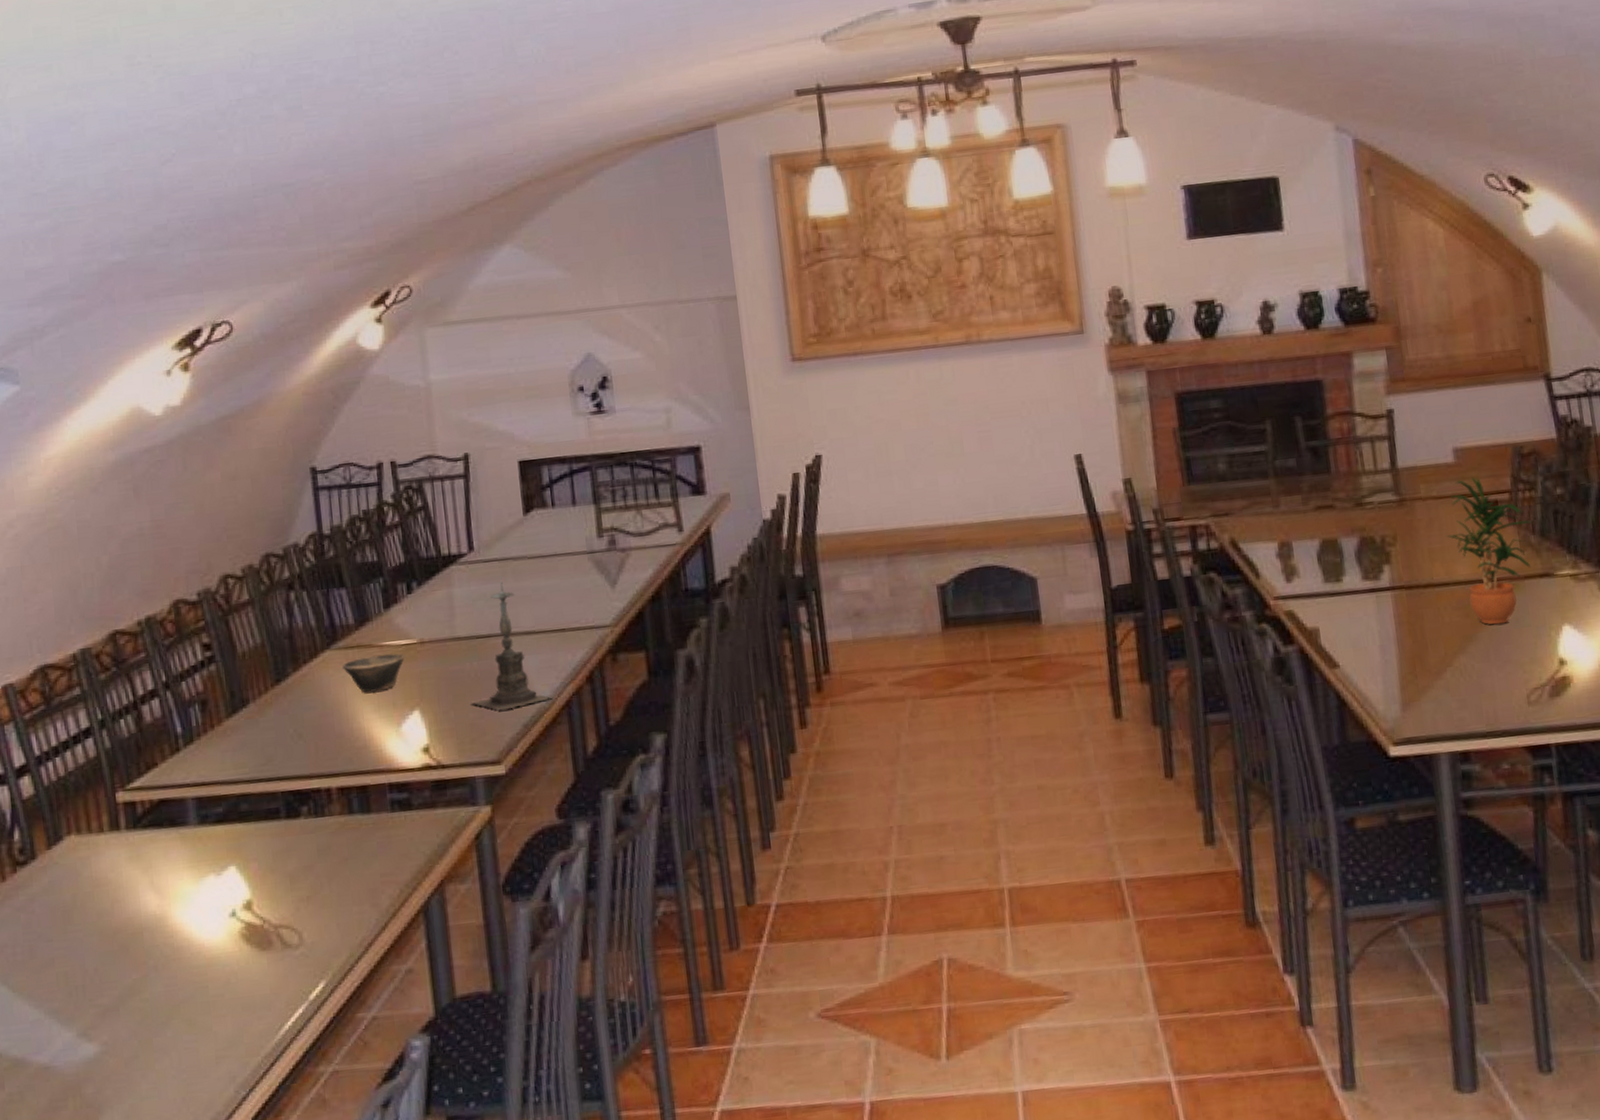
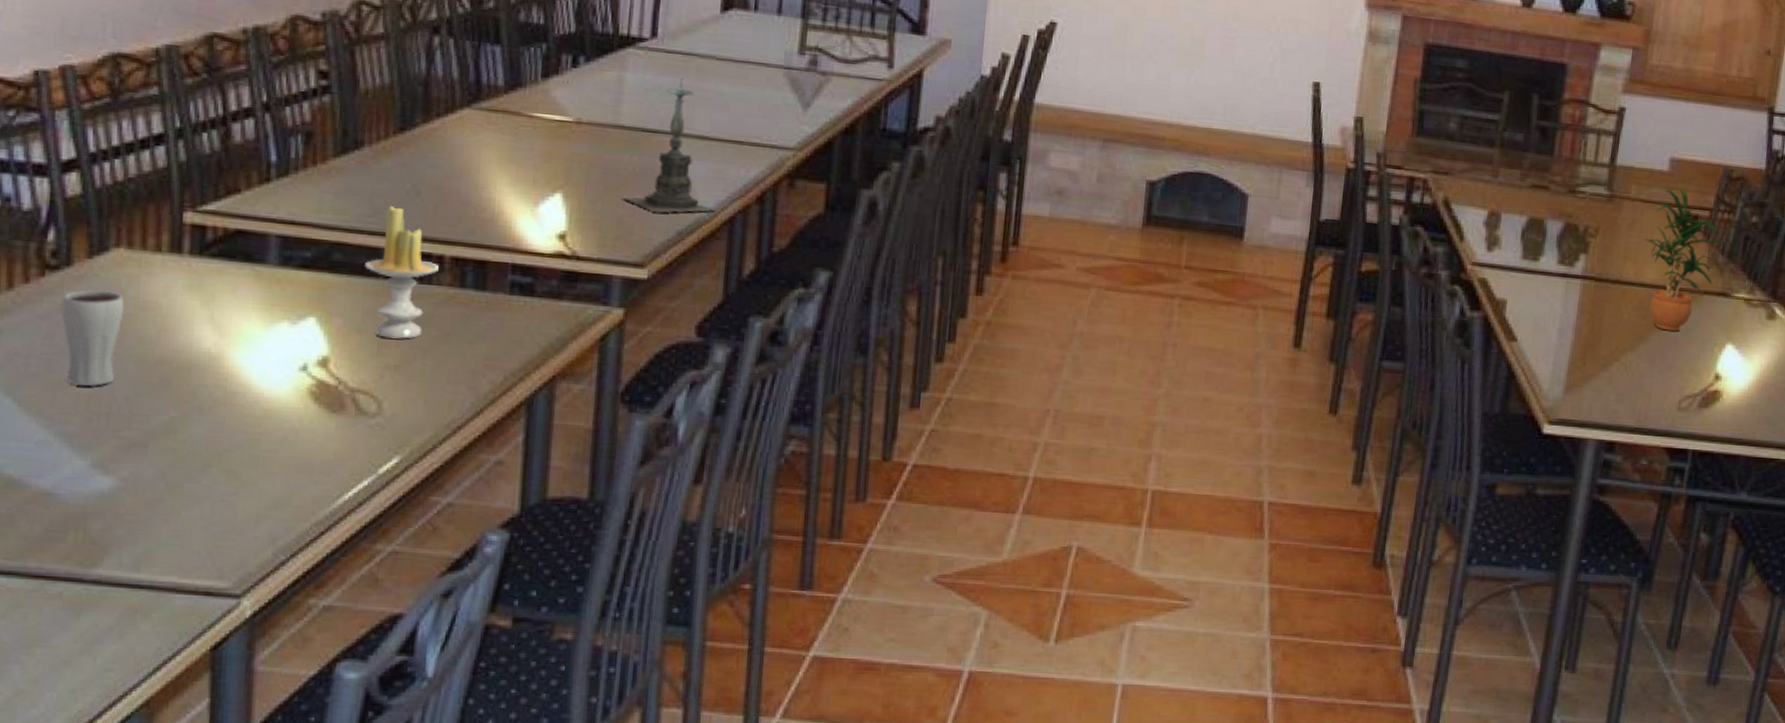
drinking glass: none [32,875,83,965] -> present [60,289,125,387]
candle: none [267,751,329,873] -> present [365,205,439,339]
bowl: present [342,653,405,693] -> none [481,124,557,165]

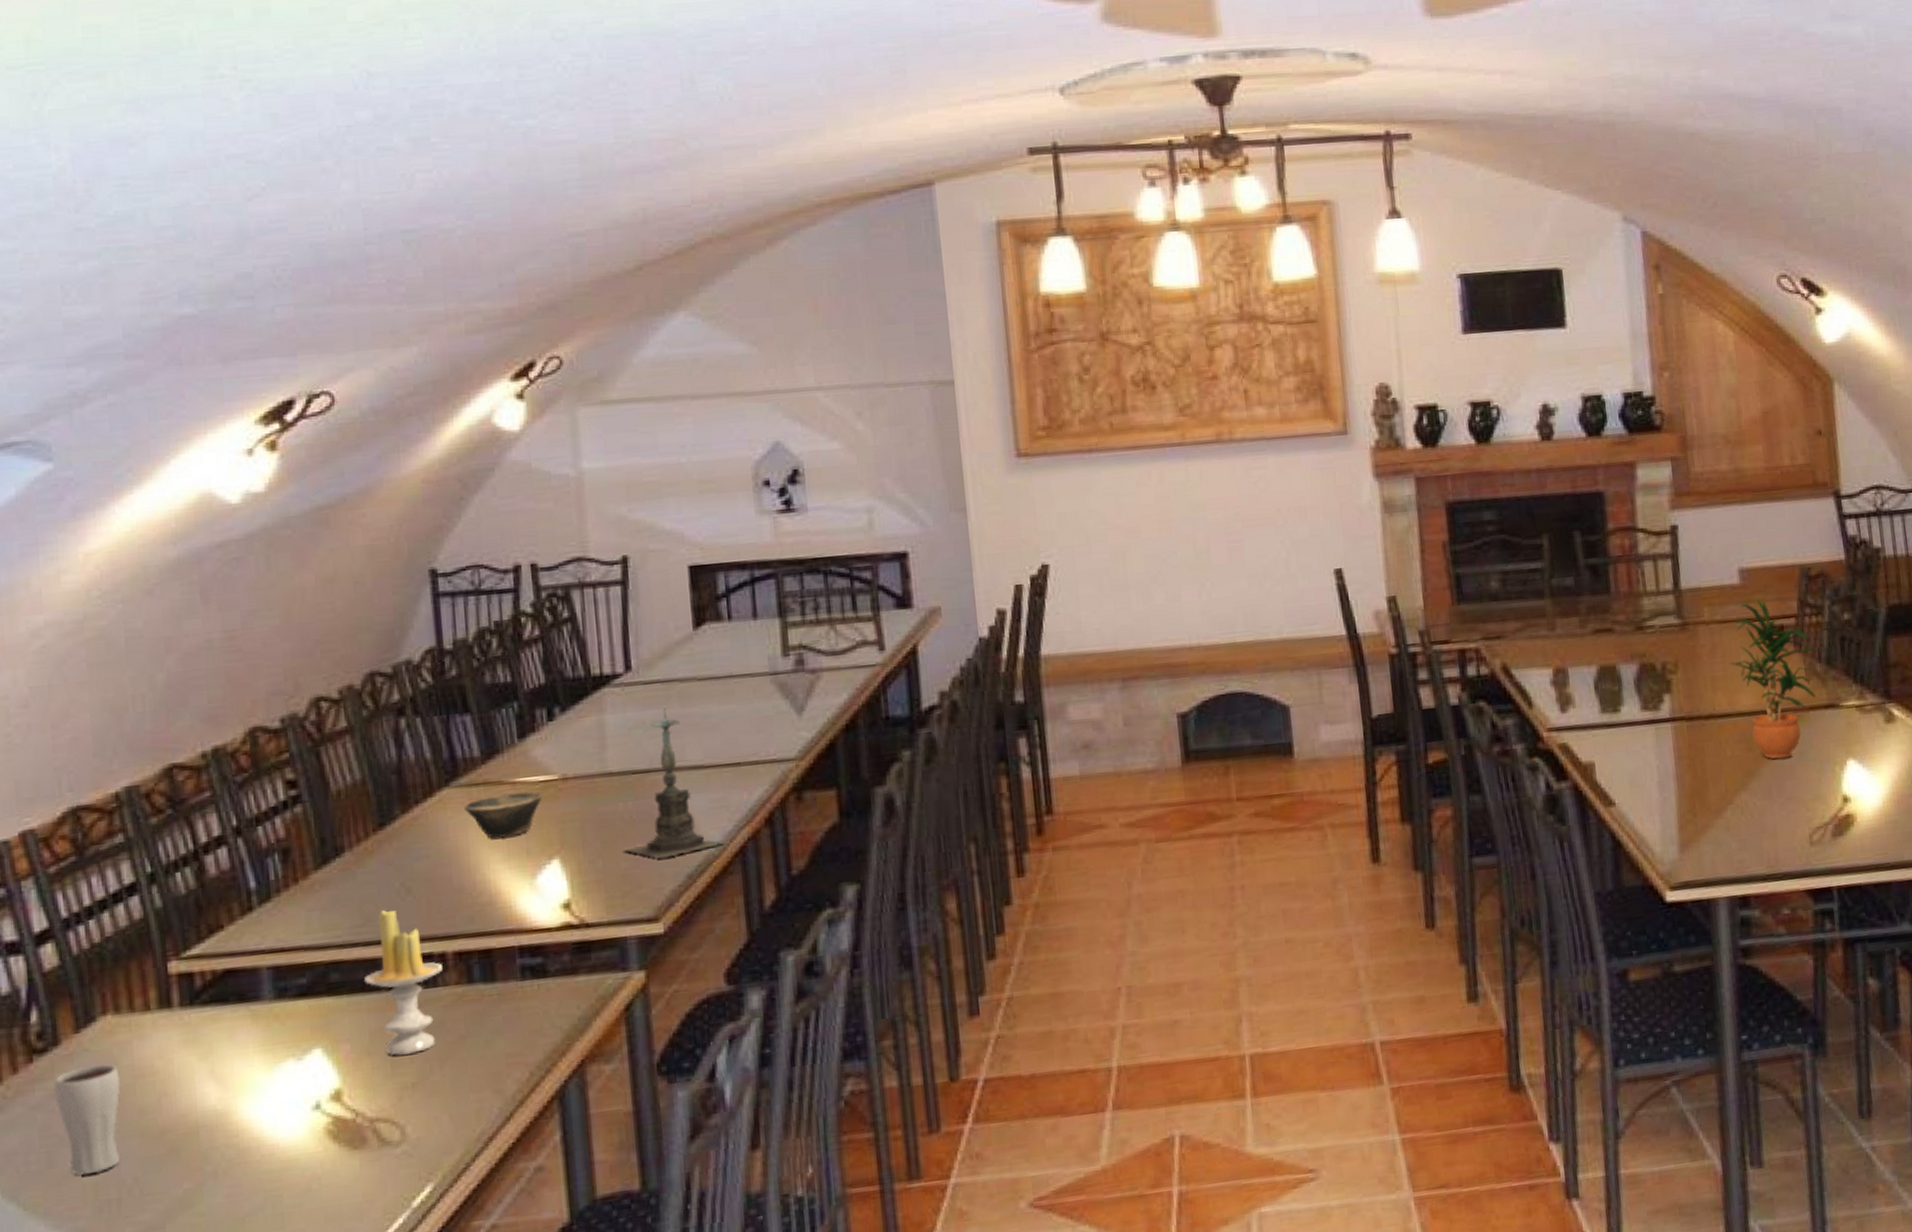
bowl: none [481,124,557,165] -> present [464,791,544,839]

